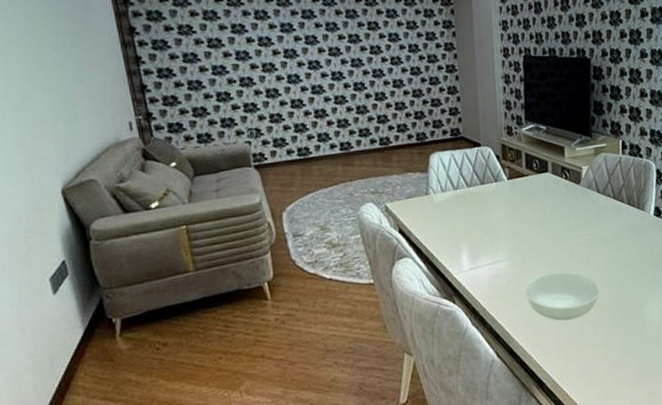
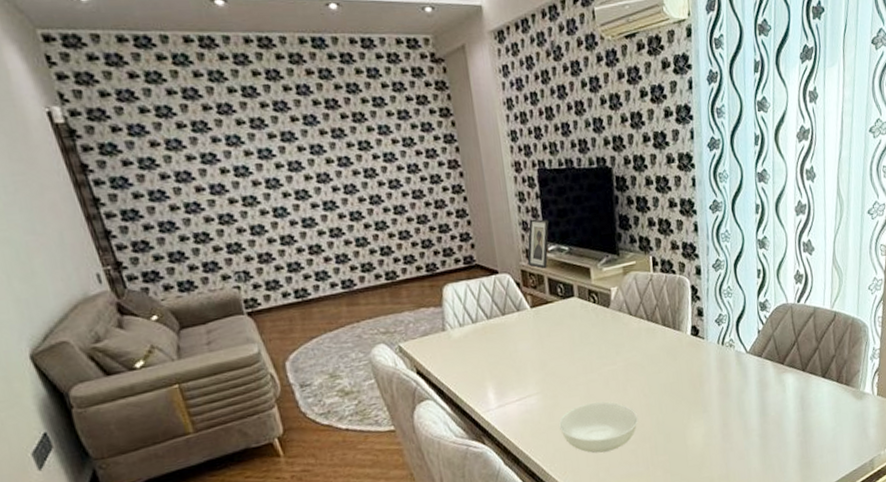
picture frame: none [508,99,531,144] -> present [527,219,551,268]

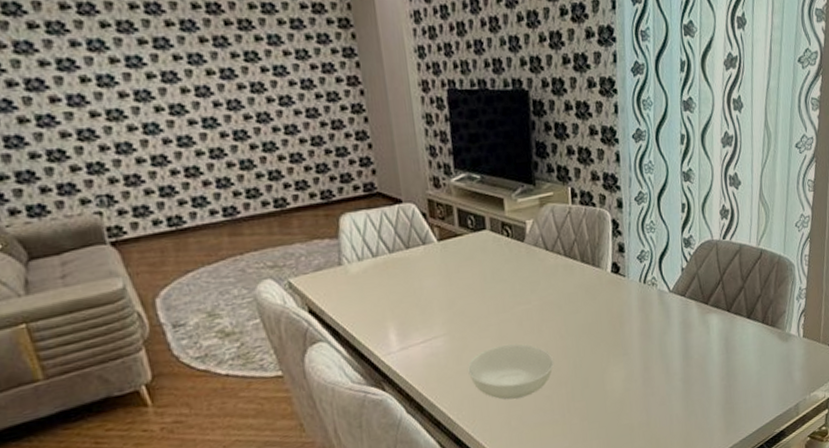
picture frame: present [527,219,551,268] -> none [434,143,461,198]

